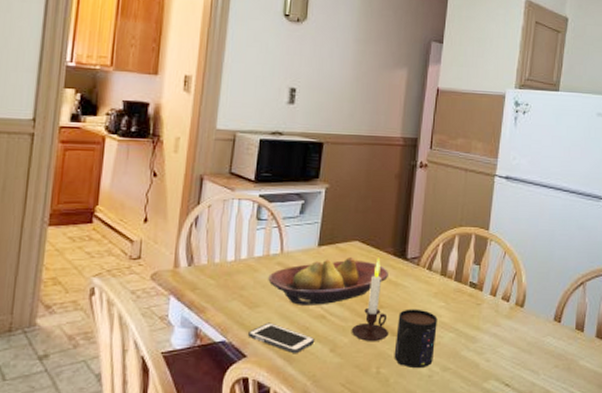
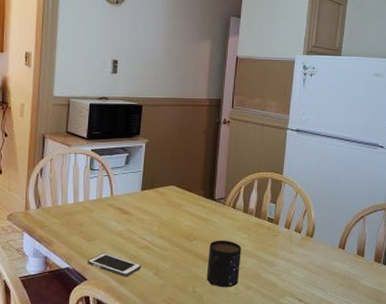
fruit bowl: present [268,256,388,305] -> none [102,198,200,238]
candle: present [351,258,389,341] -> none [170,199,202,266]

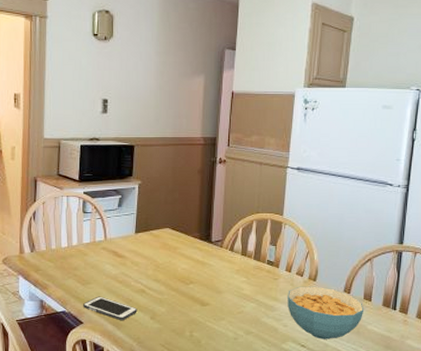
mug: present [206,240,242,288] -> none [204,283,240,333]
cereal bowl: none [286,242,358,294] -> present [287,286,364,339]

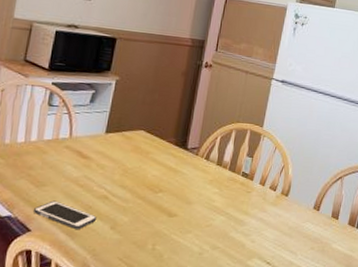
cereal bowl: present [287,286,364,339] -> none [257,201,331,257]

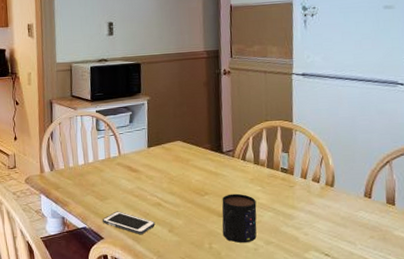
mug: none [169,193,211,247] -> present [222,193,257,243]

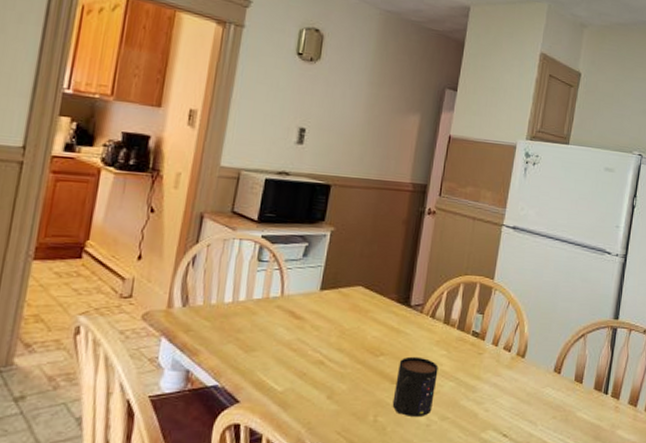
cell phone: present [103,211,155,235] -> none [242,367,312,401]

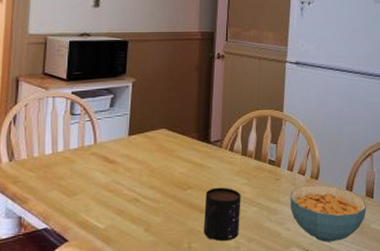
cereal bowl: none [491,363,575,428] -> present [290,185,367,242]

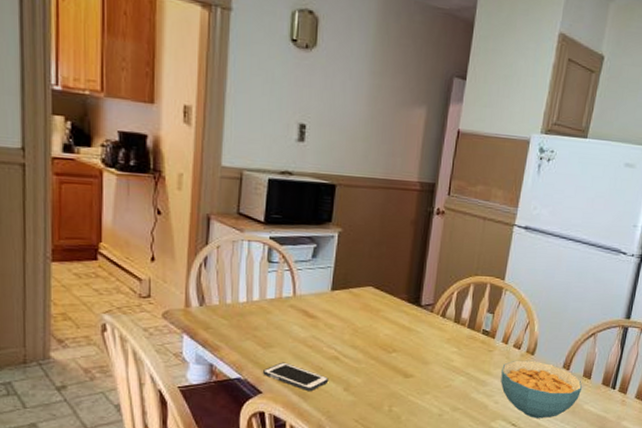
cell phone: none [69,208,130,236] -> present [263,362,329,392]
mug: present [203,187,241,242] -> none [406,353,450,408]

